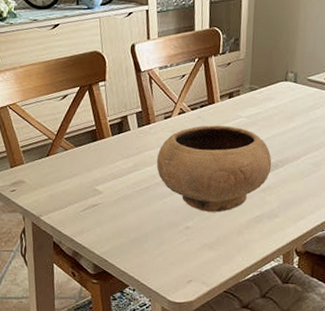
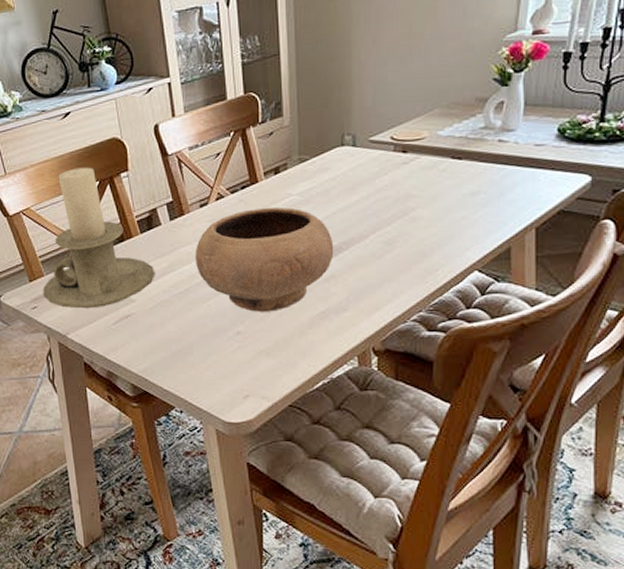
candle holder: none [22,73,122,196] -> present [43,167,155,309]

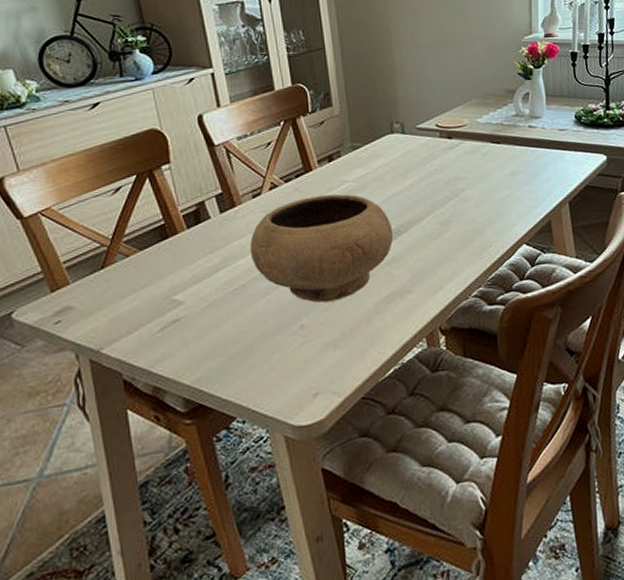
candle holder: present [43,167,155,309] -> none [69,160,206,319]

